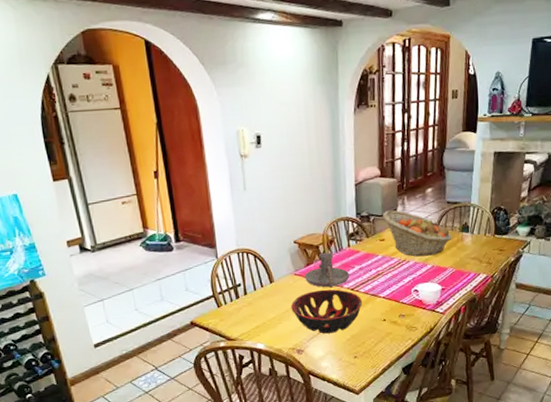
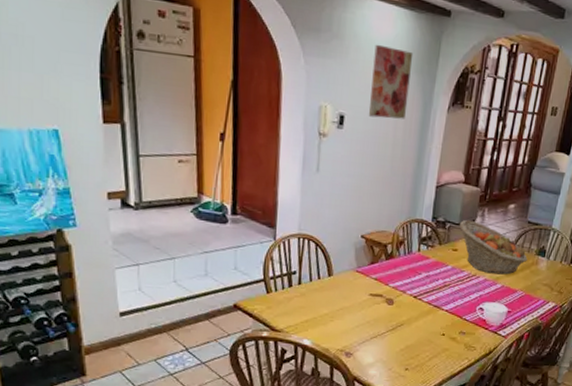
wall art: none [278,64,317,132] -> present [368,44,414,119]
decorative bowl: present [291,289,363,334] -> none [346,292,424,340]
candle holder: present [305,252,350,289] -> none [366,252,415,293]

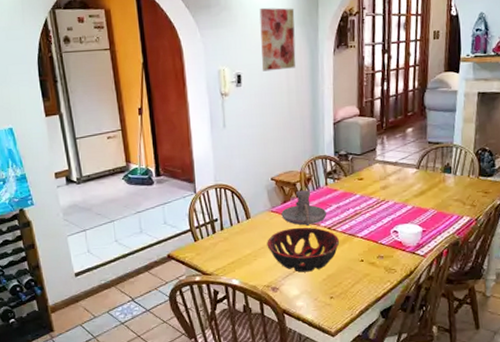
decorative bowl: none [346,292,424,340] -> present [267,227,340,272]
candle holder: none [366,252,415,293] -> present [281,190,327,227]
fruit basket: present [459,220,528,275] -> none [360,149,434,197]

